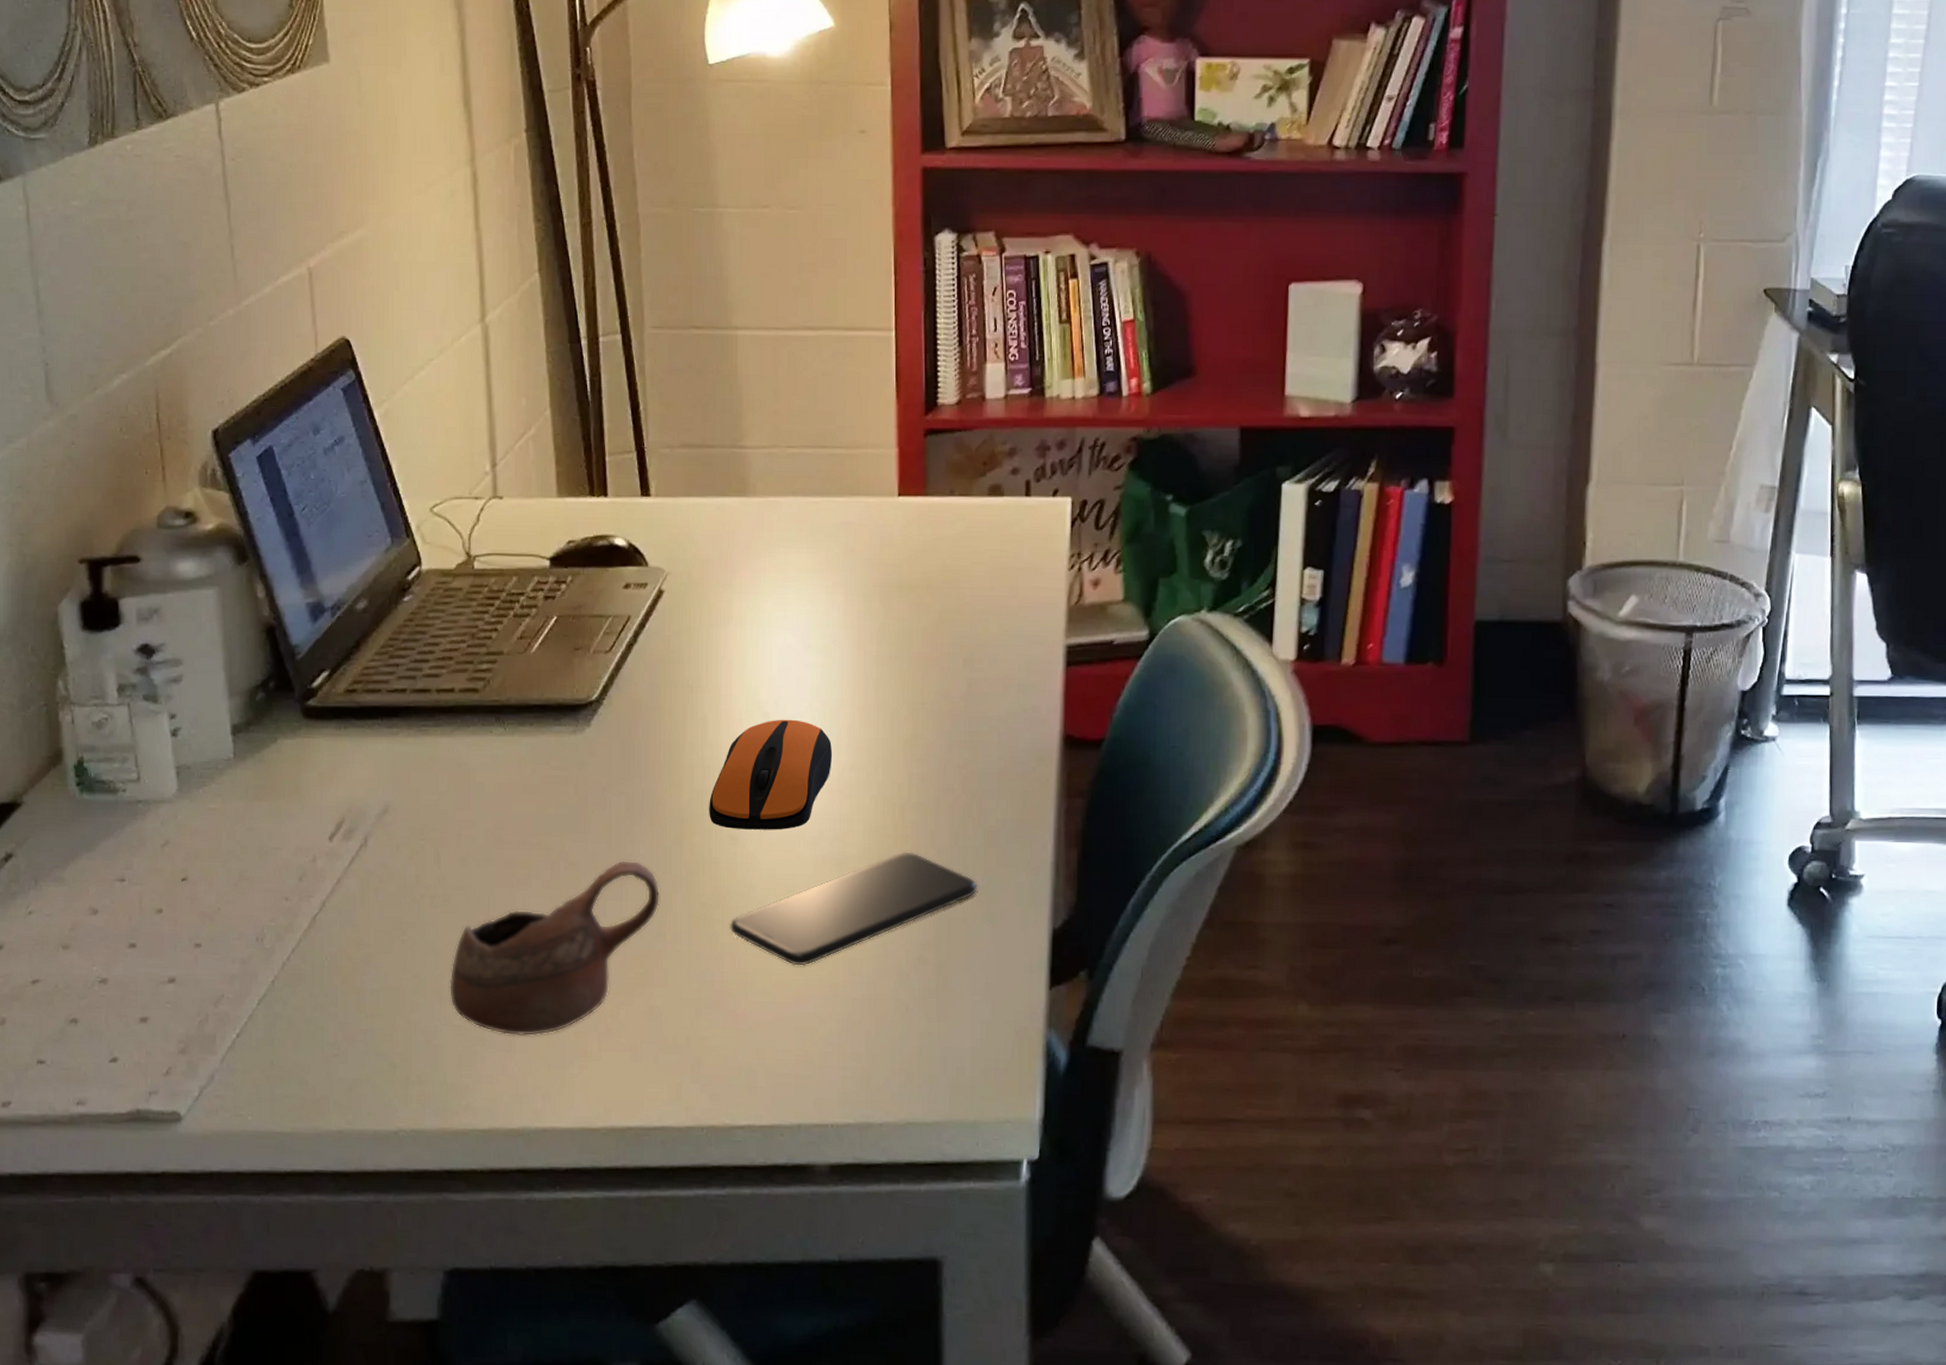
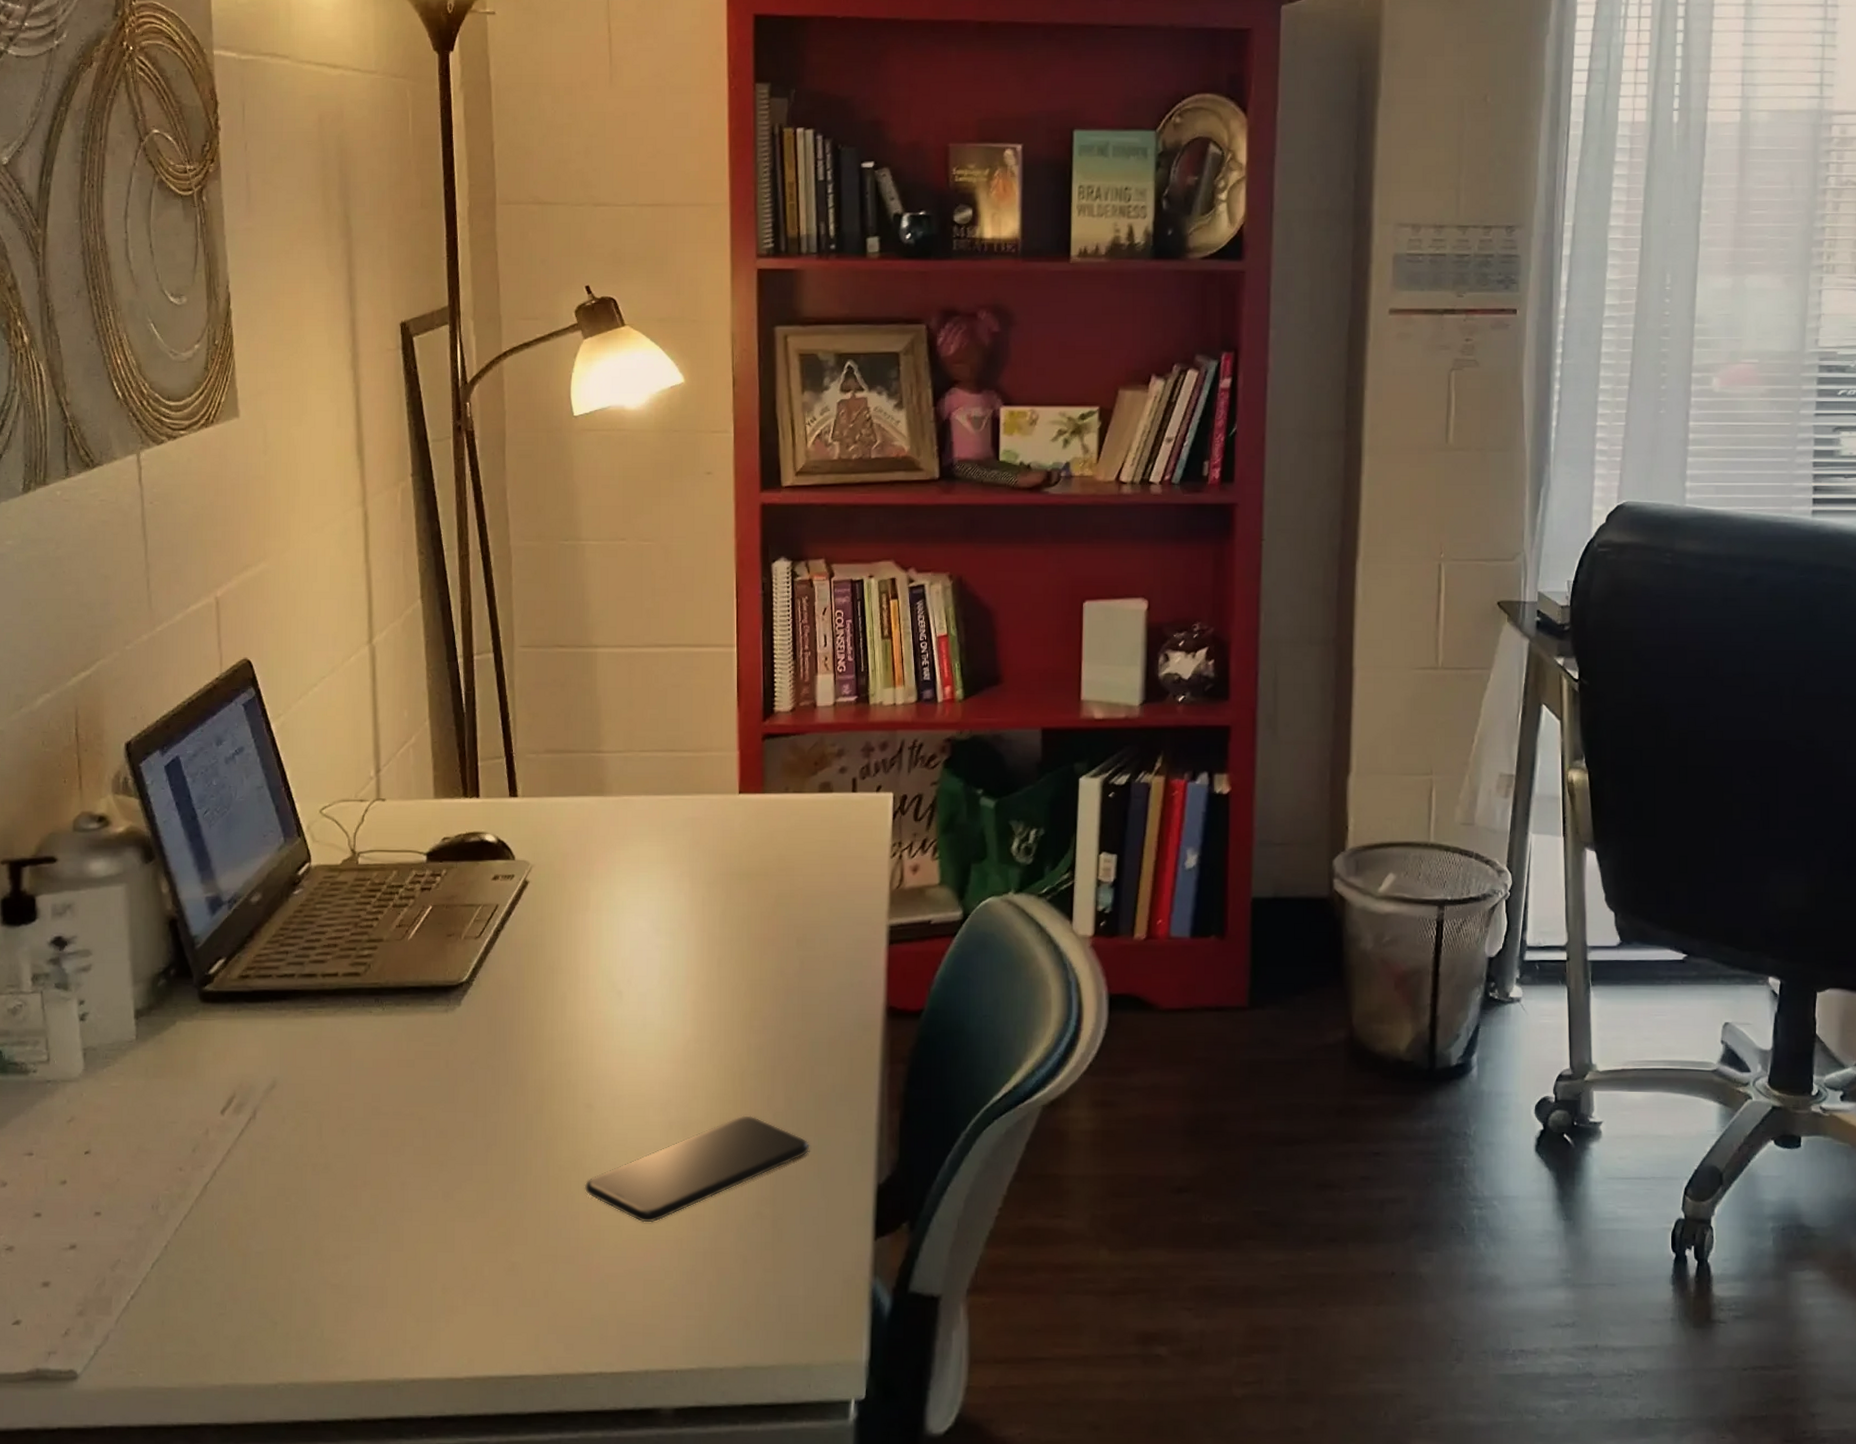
cup: present [449,860,661,1037] -> none [328,1127,522,1293]
computer mouse: present [709,719,833,830] -> none [567,996,679,1098]

